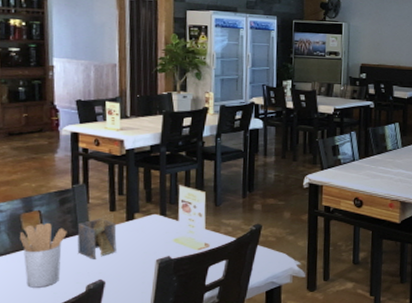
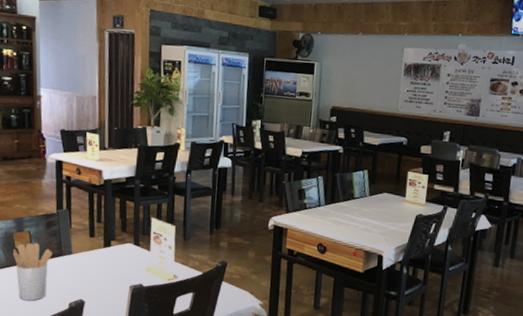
napkin holder: present [77,213,117,259] -> none [61,238,95,280]

